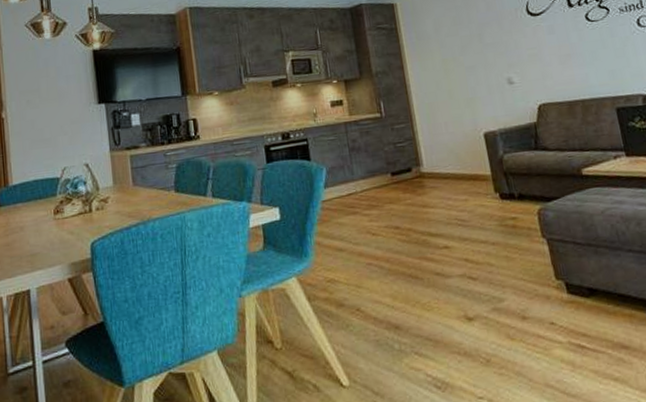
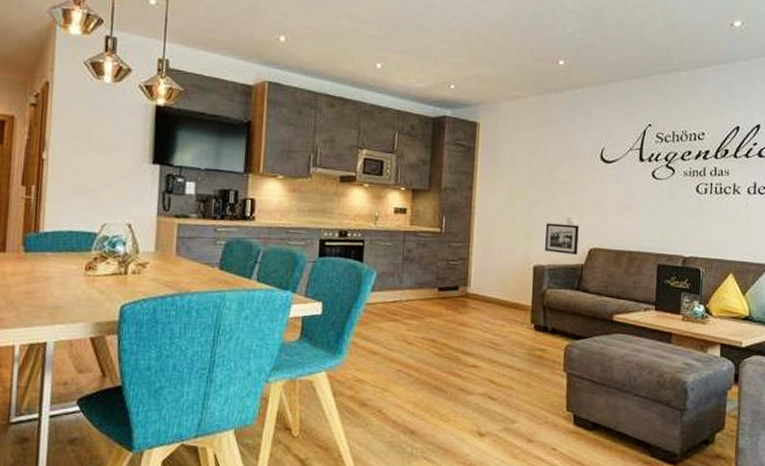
picture frame: none [486,83,527,116] -> present [545,223,579,255]

